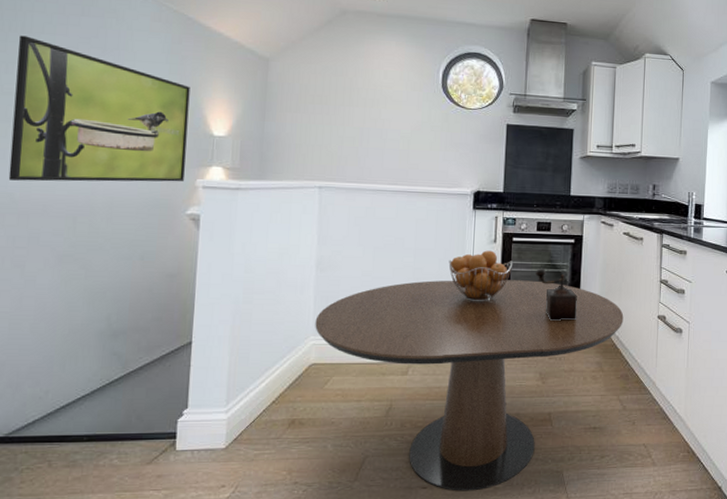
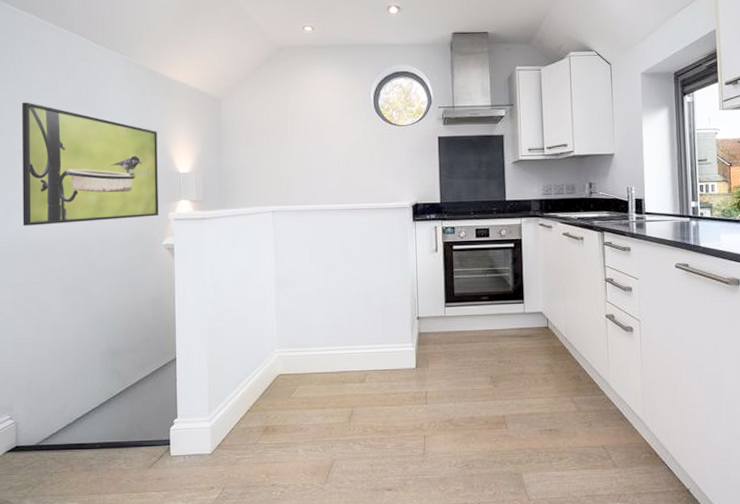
dining table: present [315,280,624,492] -> none [279,286,571,493]
fruit basket: present [448,250,514,302] -> none [394,259,456,310]
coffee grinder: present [536,269,577,321] -> none [478,274,522,325]

